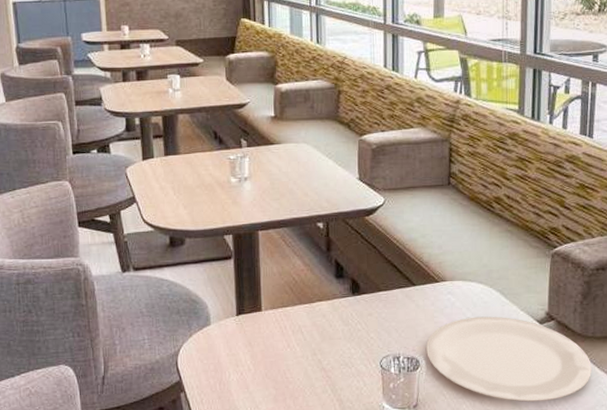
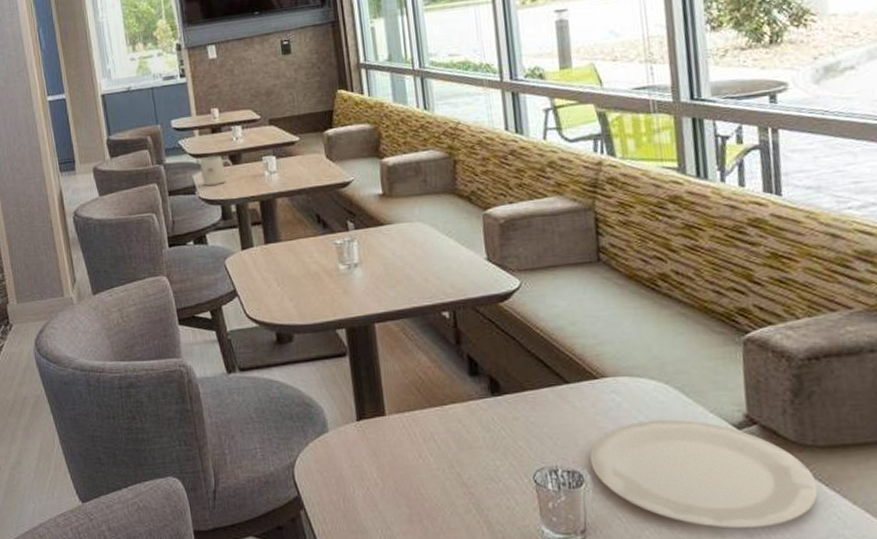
mug: none [107,70,140,98] -> present [200,155,234,186]

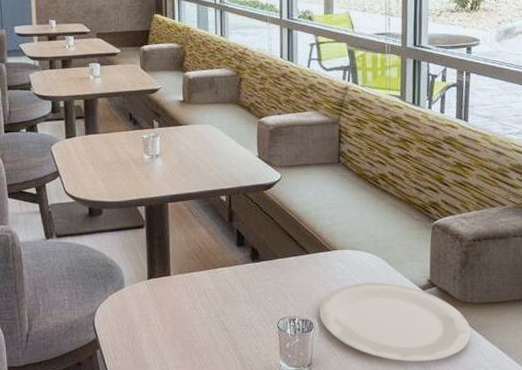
mug: present [200,155,234,186] -> none [36,59,65,84]

